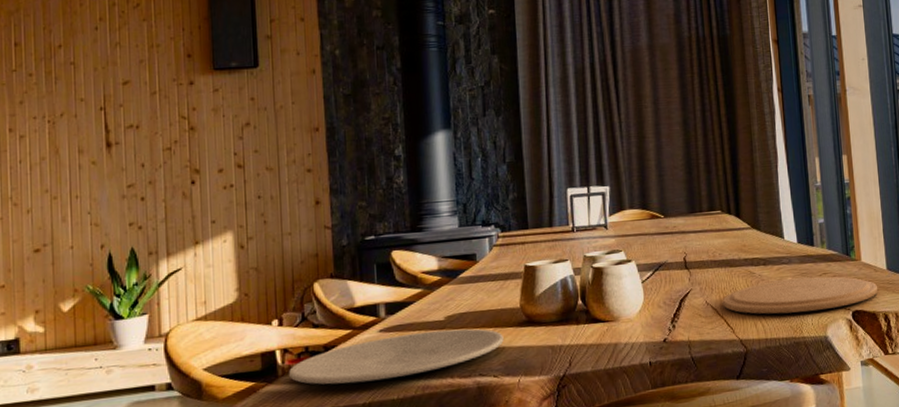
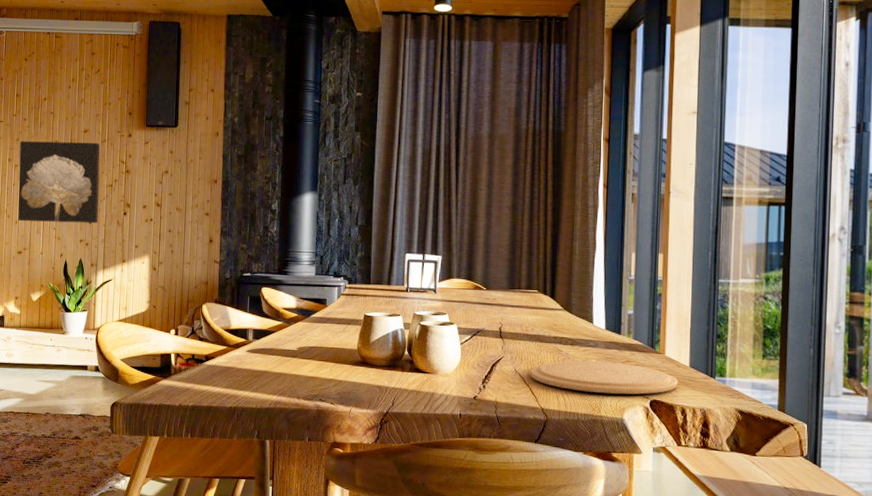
wall art: none [24,97,155,209] -> present [18,141,101,224]
plate: present [289,328,504,385] -> none [179,357,342,391]

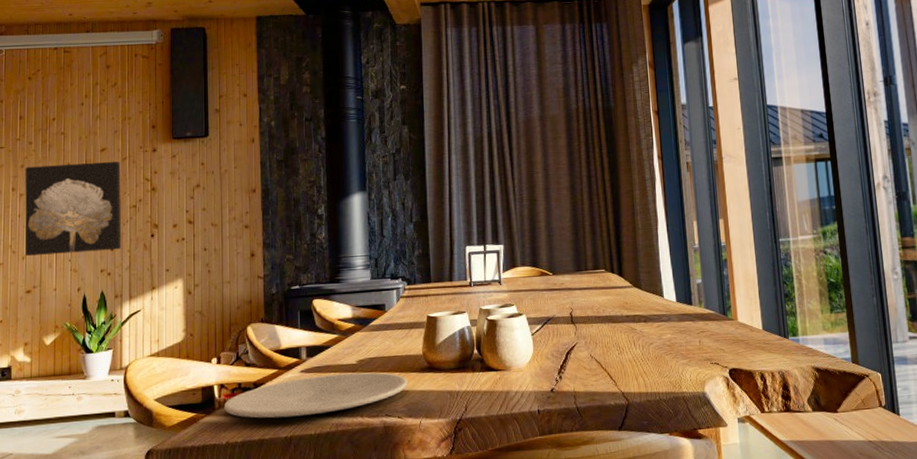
plate: none [179,357,342,391] -> present [224,372,408,418]
plate: present [529,360,679,395] -> none [605,334,754,369]

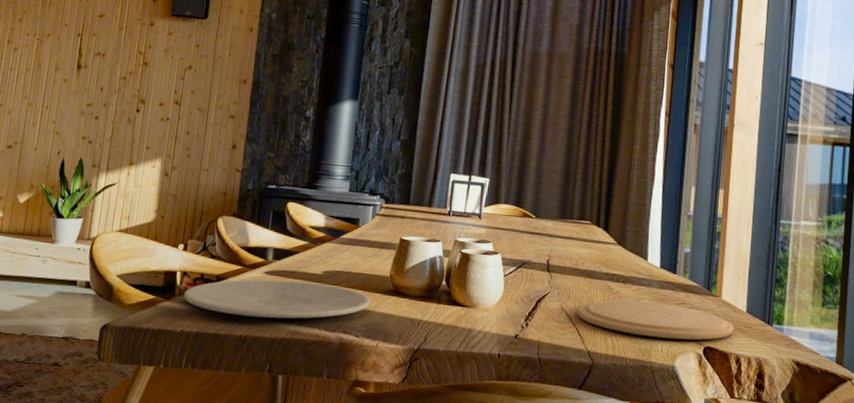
wall art: present [24,162,122,256] -> none [11,21,117,120]
plate: none [605,334,754,369] -> present [577,300,734,340]

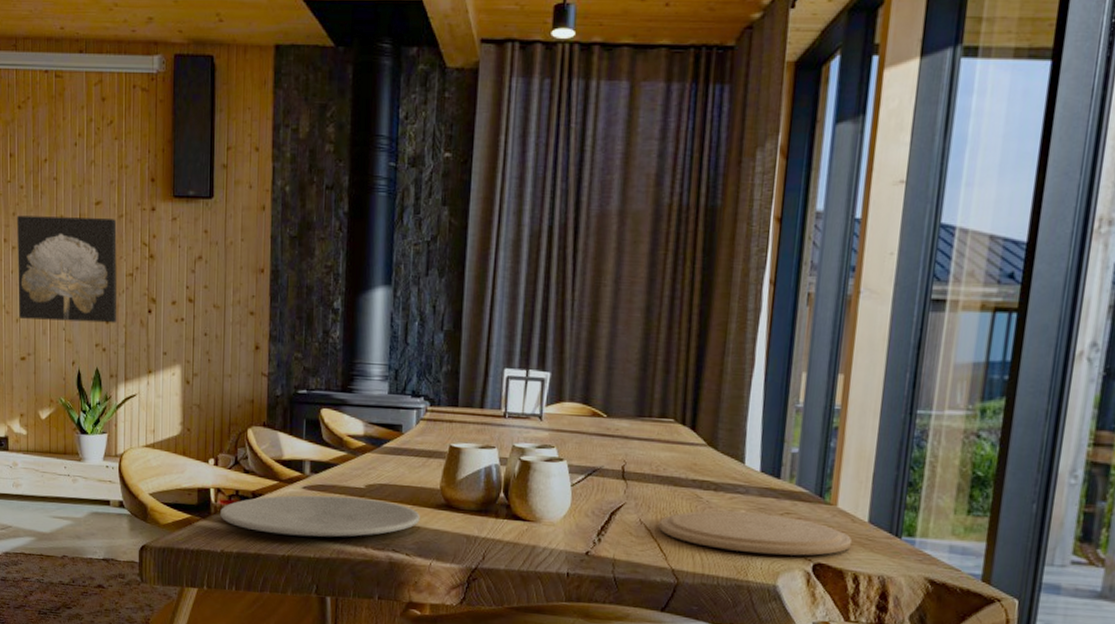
wall art: none [11,21,117,120] -> present [16,215,117,323]

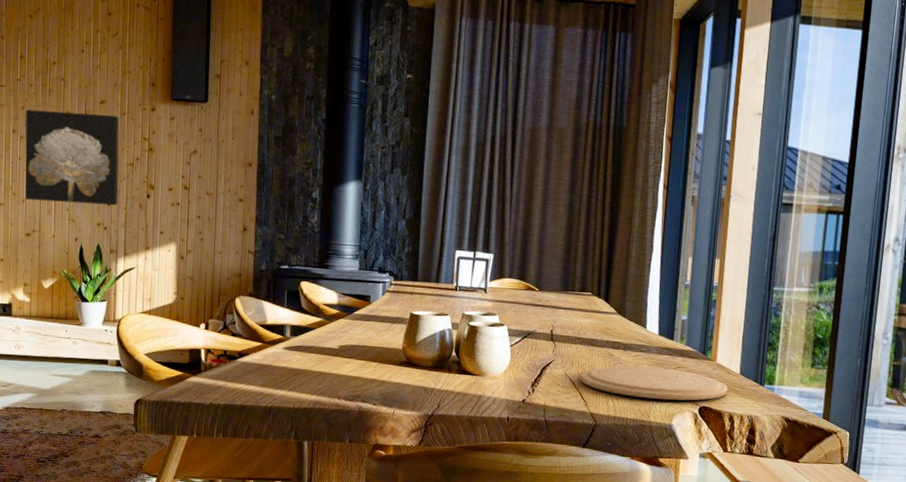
plate: present [220,495,420,537] -> none [210,354,385,390]

